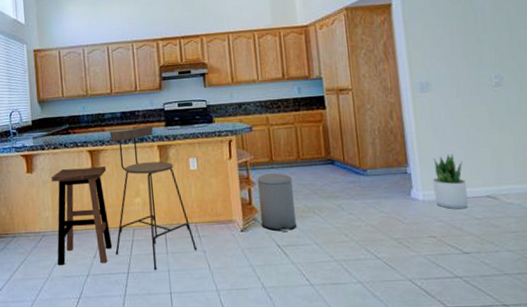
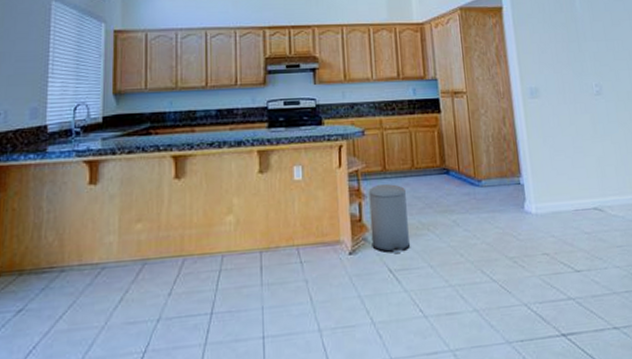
bar stool: present [51,166,113,266] -> none [119,176,194,309]
bar stool: present [109,125,198,271] -> none [197,126,299,309]
planter: present [432,154,468,210] -> none [544,163,578,223]

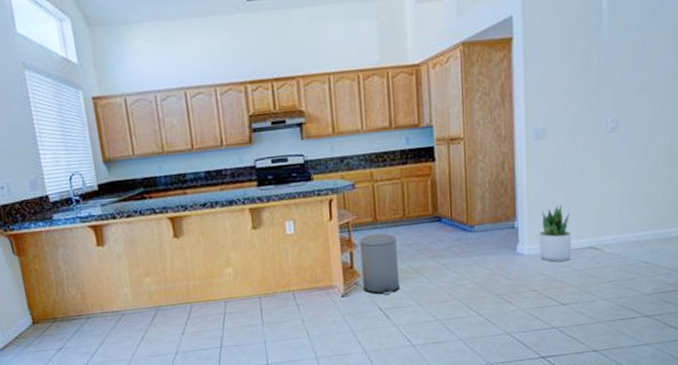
planter: none [544,163,578,223] -> present [539,205,571,262]

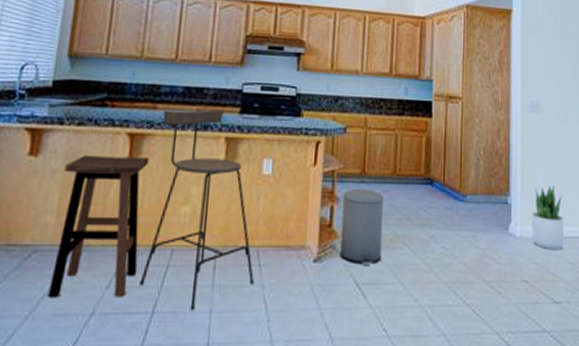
bar stool: none [127,235,203,346] -> present [48,156,150,298]
bar stool: none [192,186,296,343] -> present [139,109,255,311]

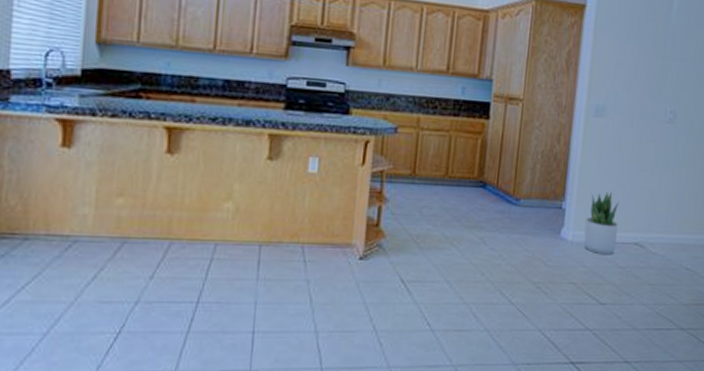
bar stool: present [48,156,150,298] -> none [92,149,189,288]
bar stool: present [139,109,255,311] -> none [183,104,300,302]
pedal bin: present [340,189,383,265] -> none [386,190,433,264]

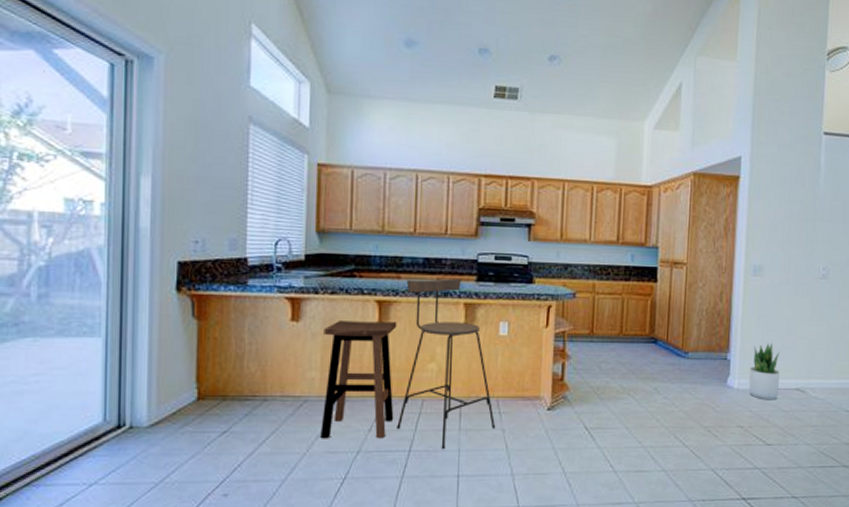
bar stool: none [92,149,189,288] -> present [320,321,397,439]
bar stool: none [183,104,300,302] -> present [397,278,496,450]

